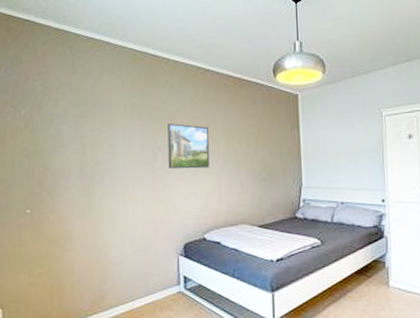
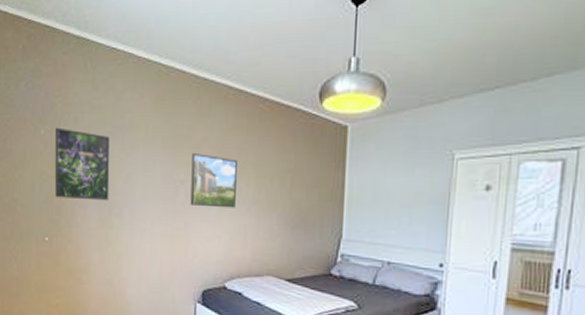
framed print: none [35,107,91,172] -> present [54,127,110,201]

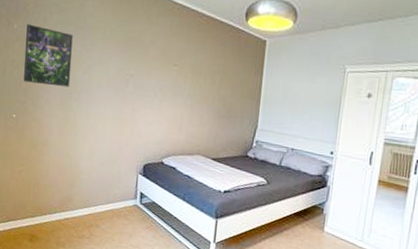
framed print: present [190,154,237,208] -> none [137,54,178,100]

